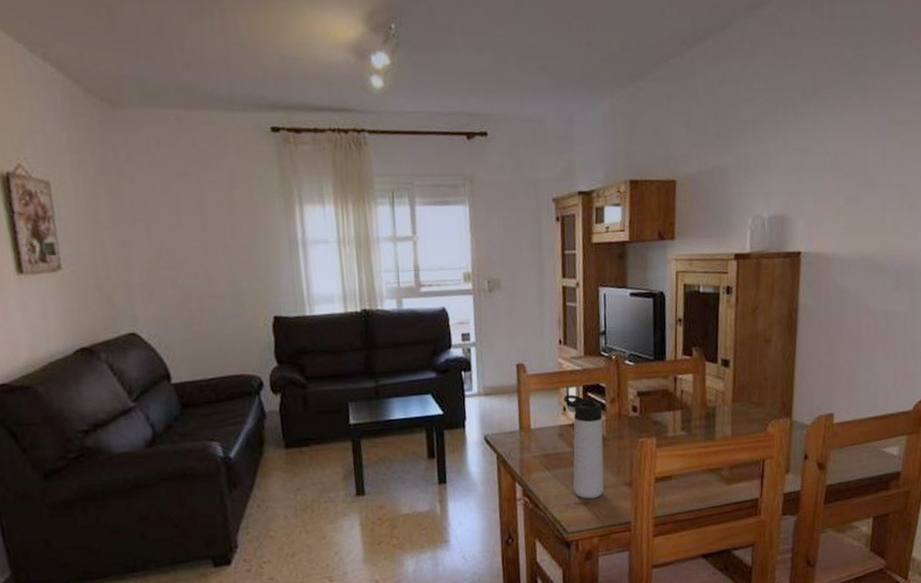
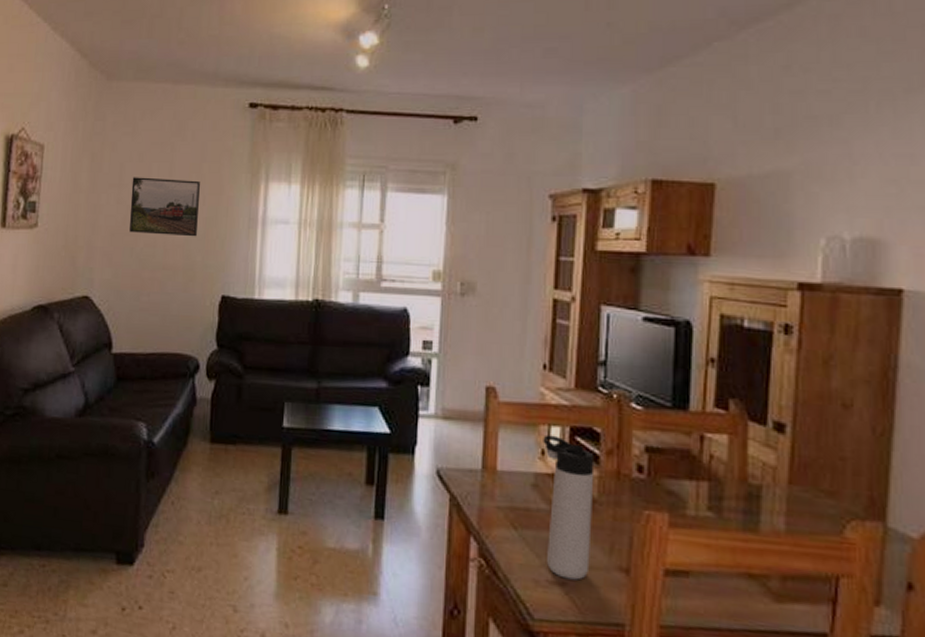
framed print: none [159,208,239,266] -> present [129,177,200,237]

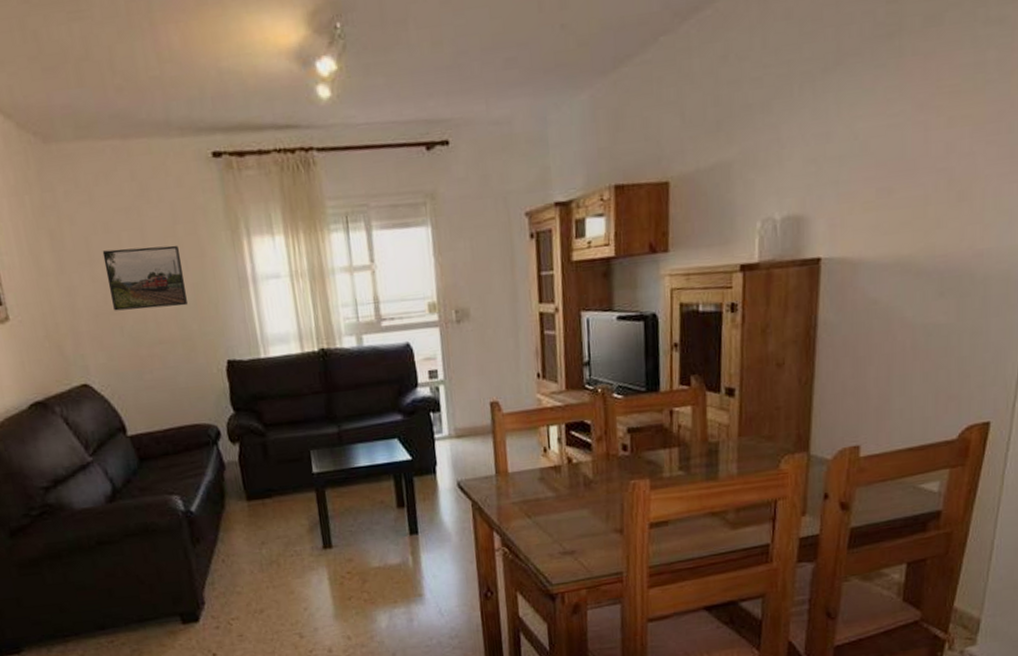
thermos bottle: present [543,435,595,580] -> none [544,433,592,548]

